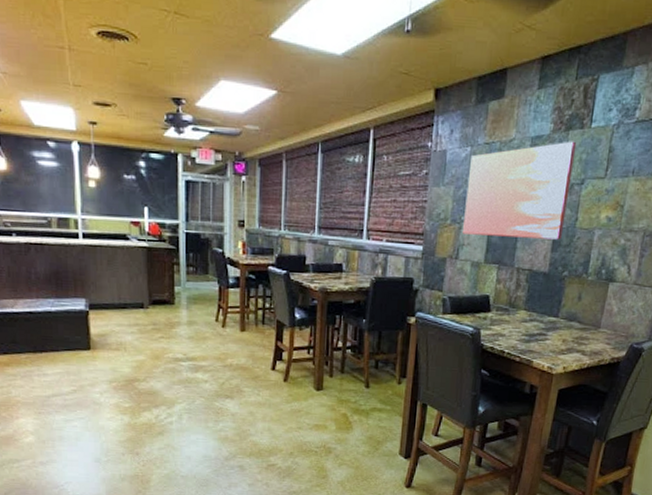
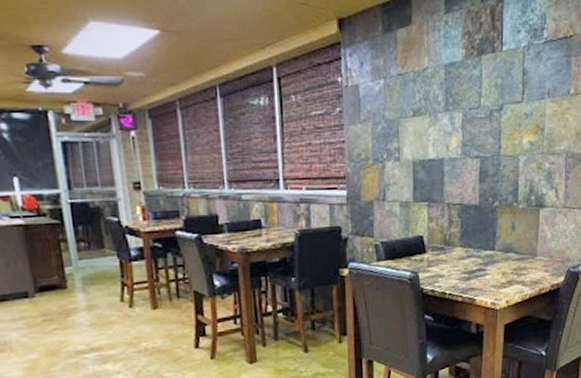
wall art: present [463,141,577,240] -> none [385,66,491,173]

